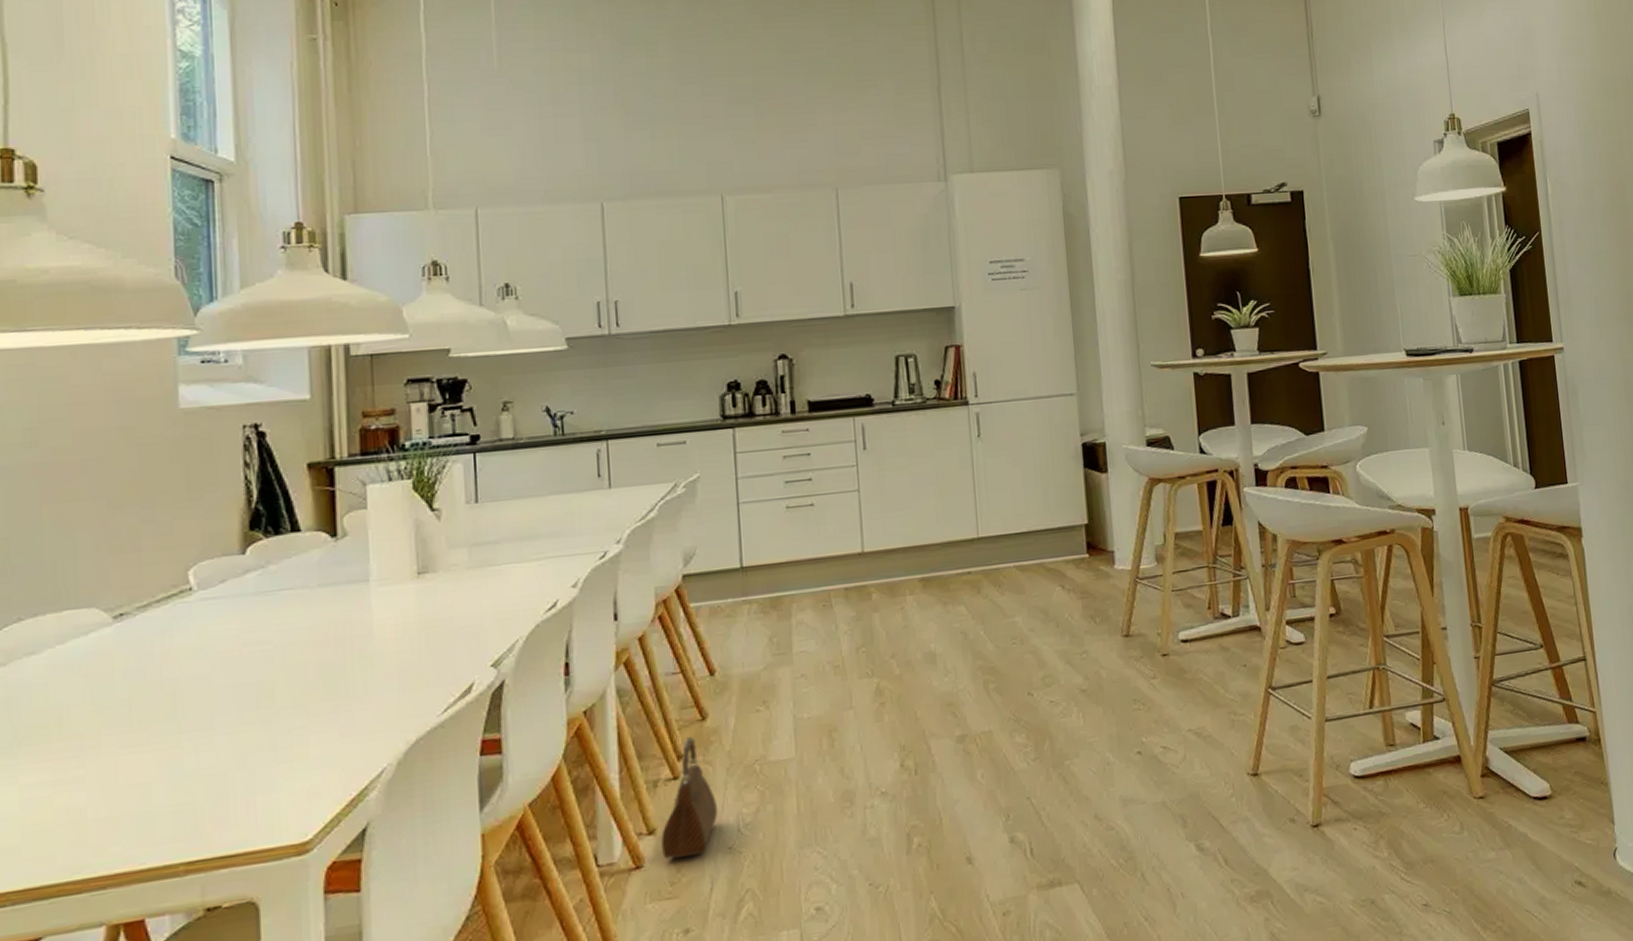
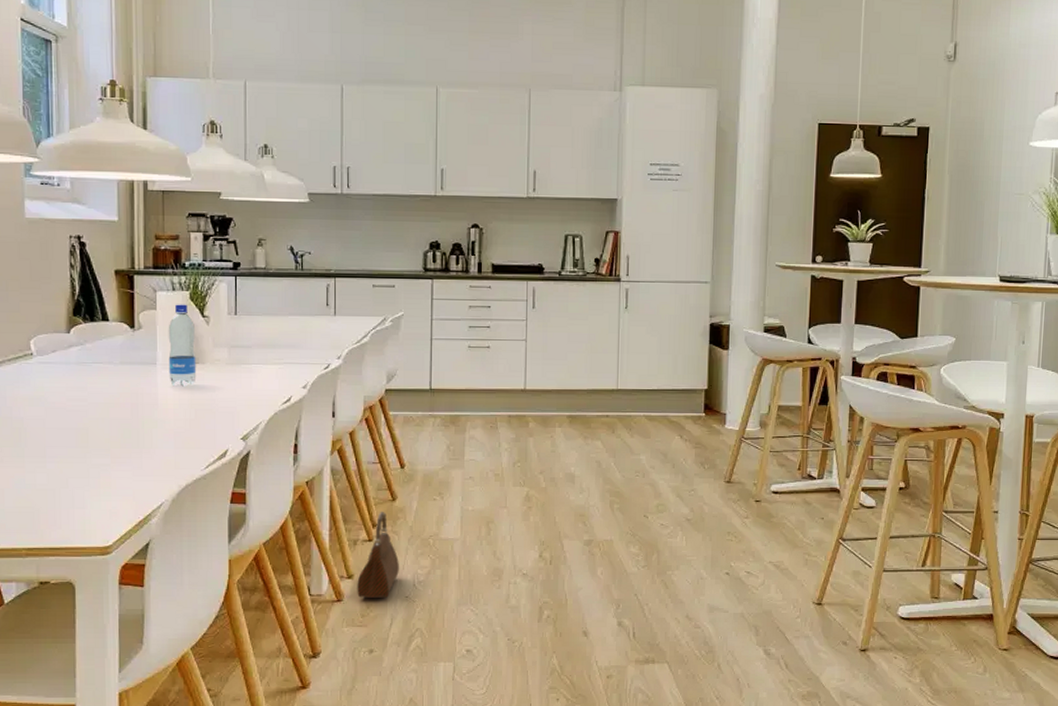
bottle: none [384,497,426,608] -> present [168,304,197,387]

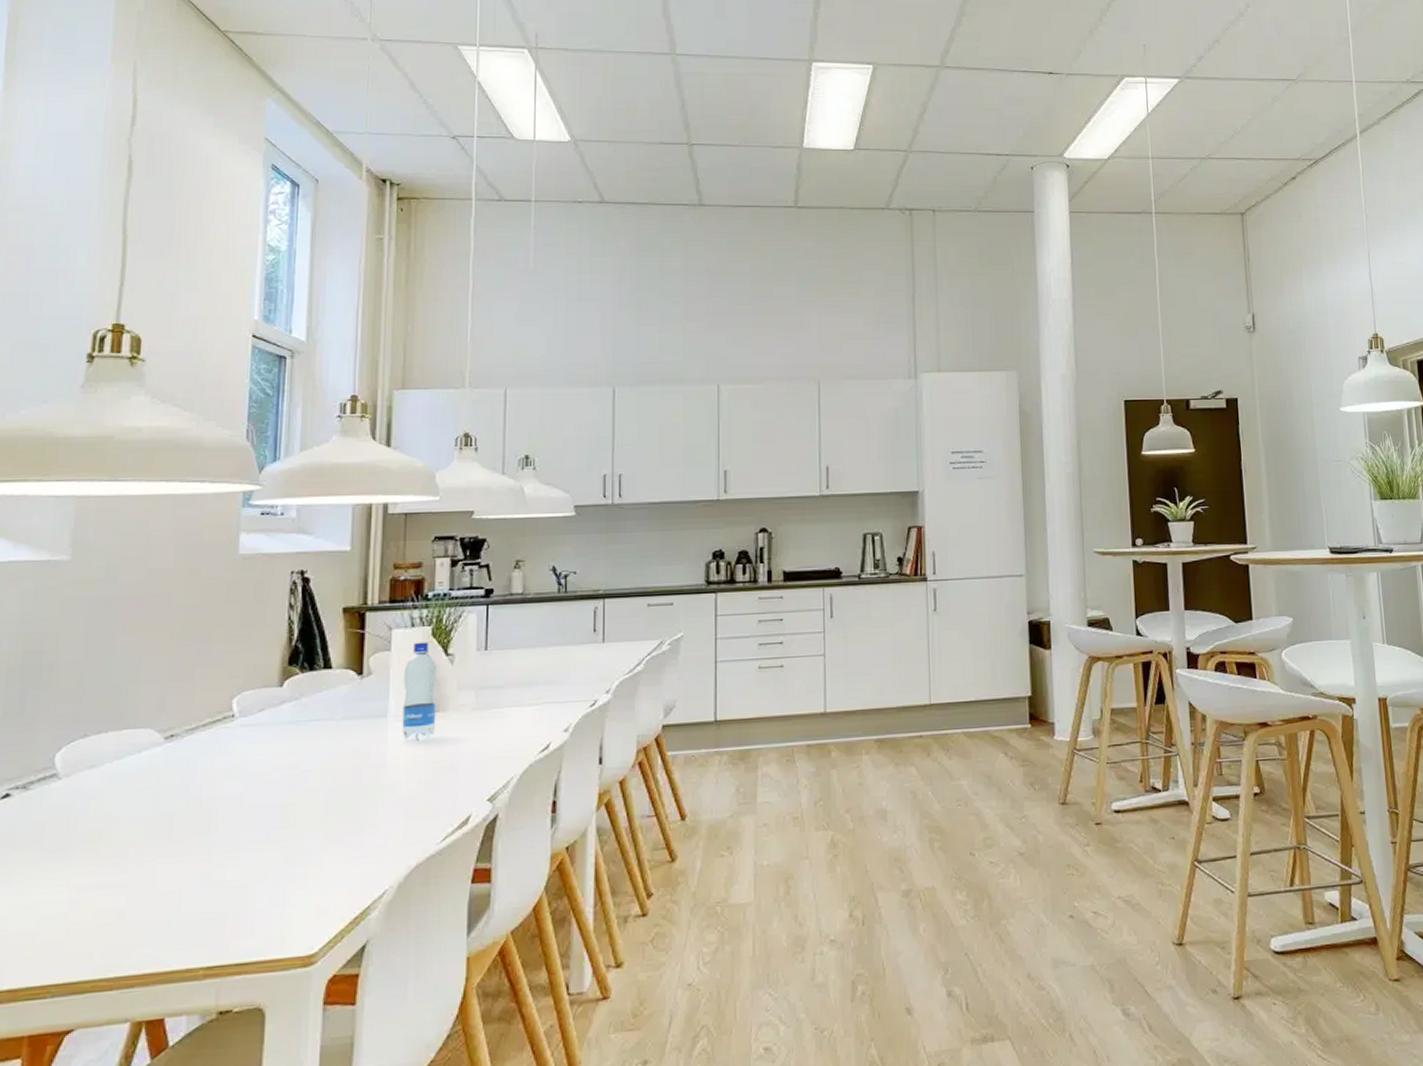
handbag: present [357,511,399,598] -> none [628,876,680,992]

